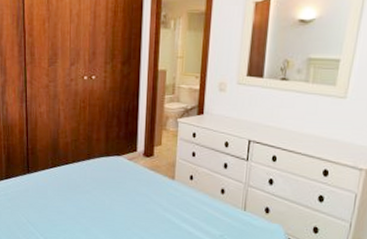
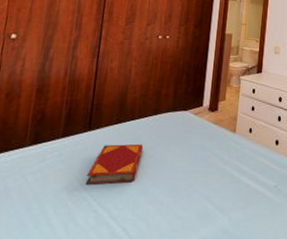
hardback book: none [31,186,80,222] -> present [85,144,144,184]

